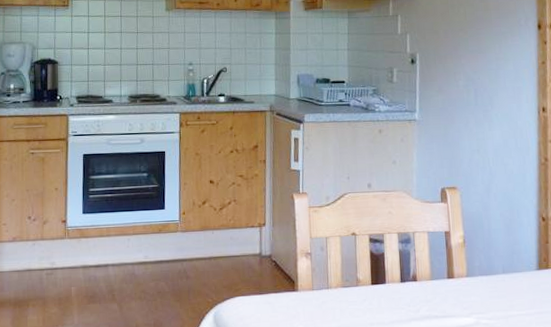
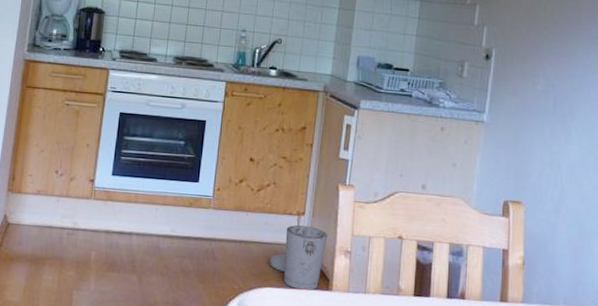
trash can: none [237,235,289,294] -> present [268,225,328,291]

